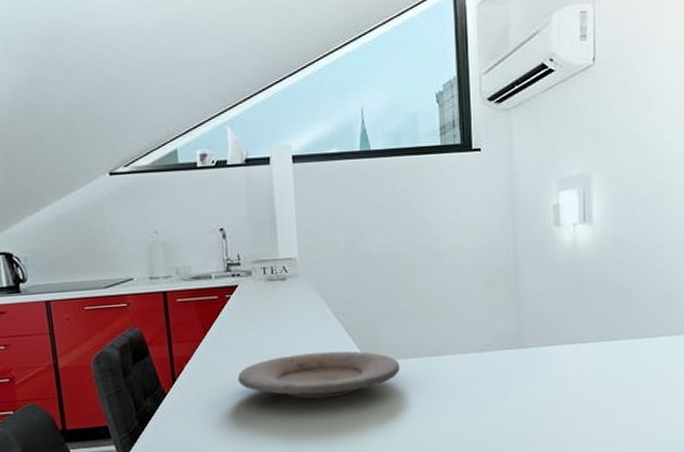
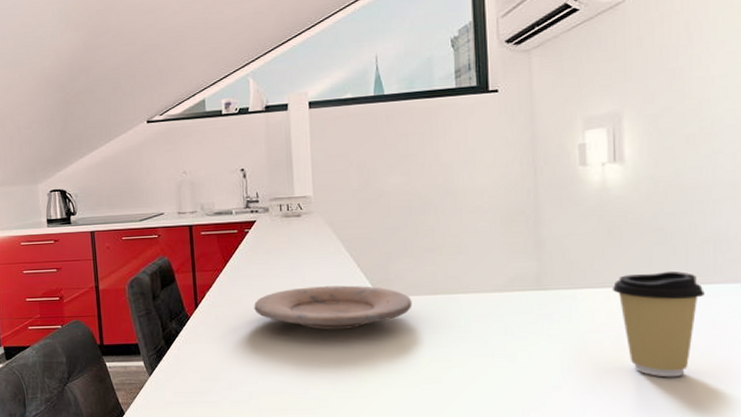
coffee cup: none [581,325,657,425] -> present [612,270,705,377]

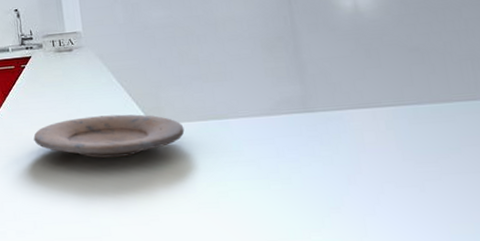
coffee cup: present [612,270,705,377] -> none [377,89,470,195]

